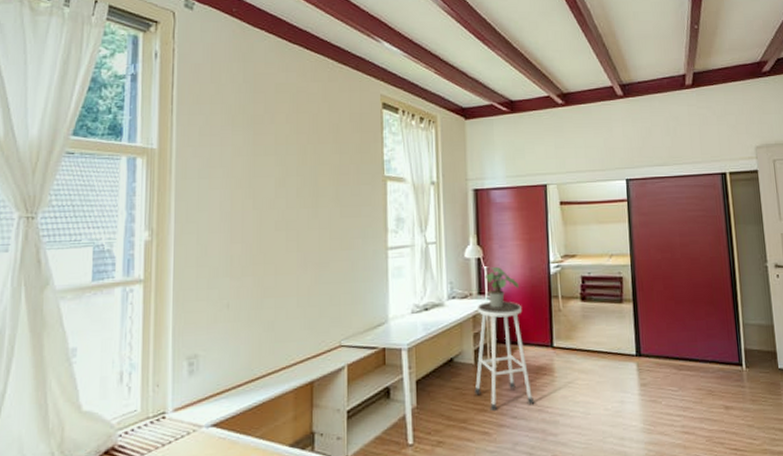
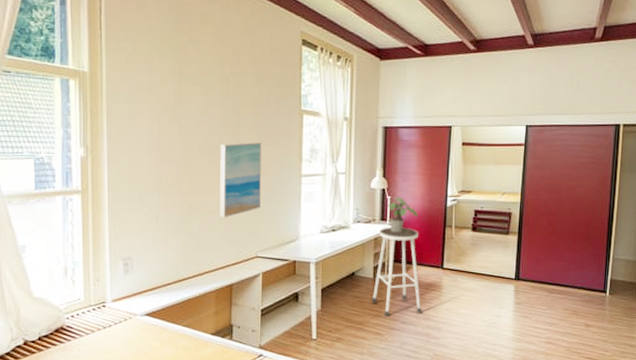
wall art: none [298,214,343,302] -> present [220,142,261,218]

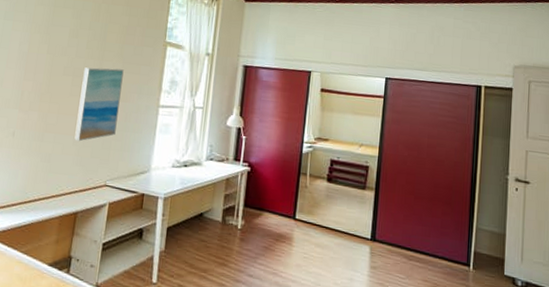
stool: present [371,227,423,317] -> none [218,168,272,268]
potted plant: present [387,198,418,233] -> none [242,138,272,176]

